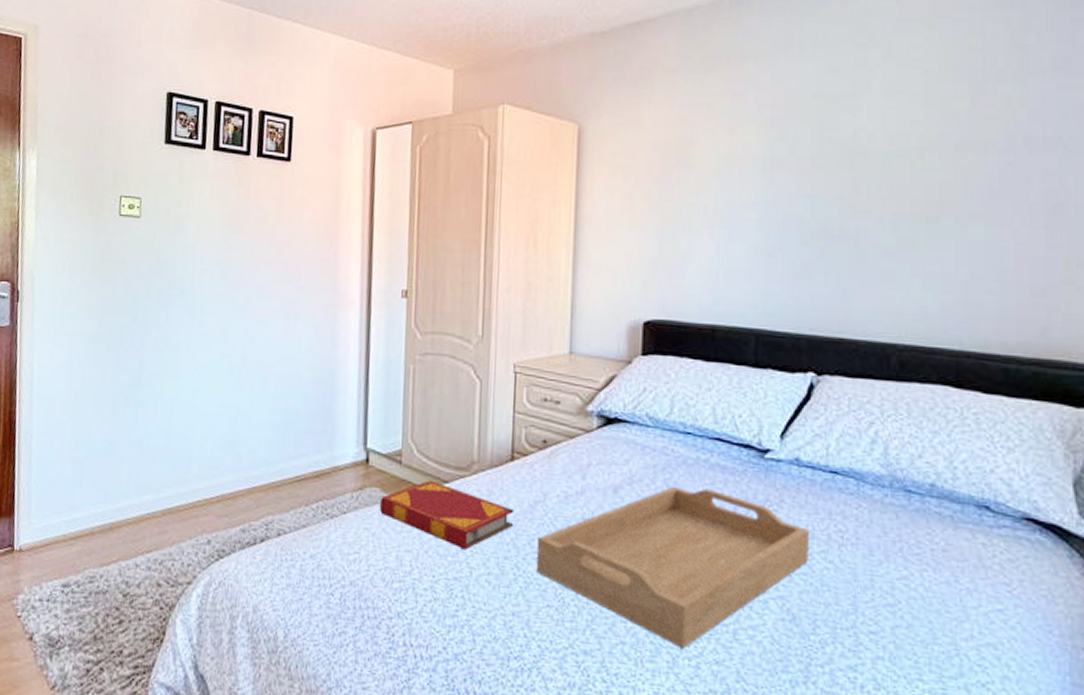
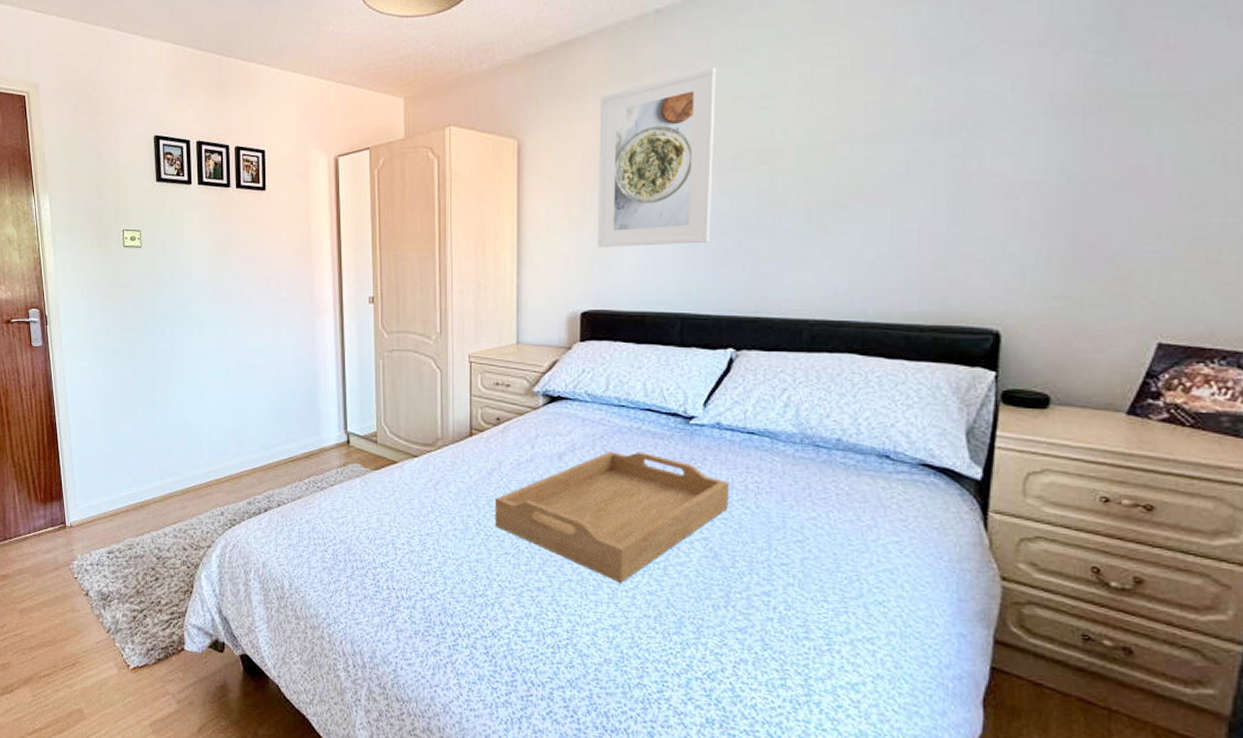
hardback book: present [379,480,515,550] -> none [360,456,475,511]
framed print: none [664,61,797,252] -> present [598,67,717,247]

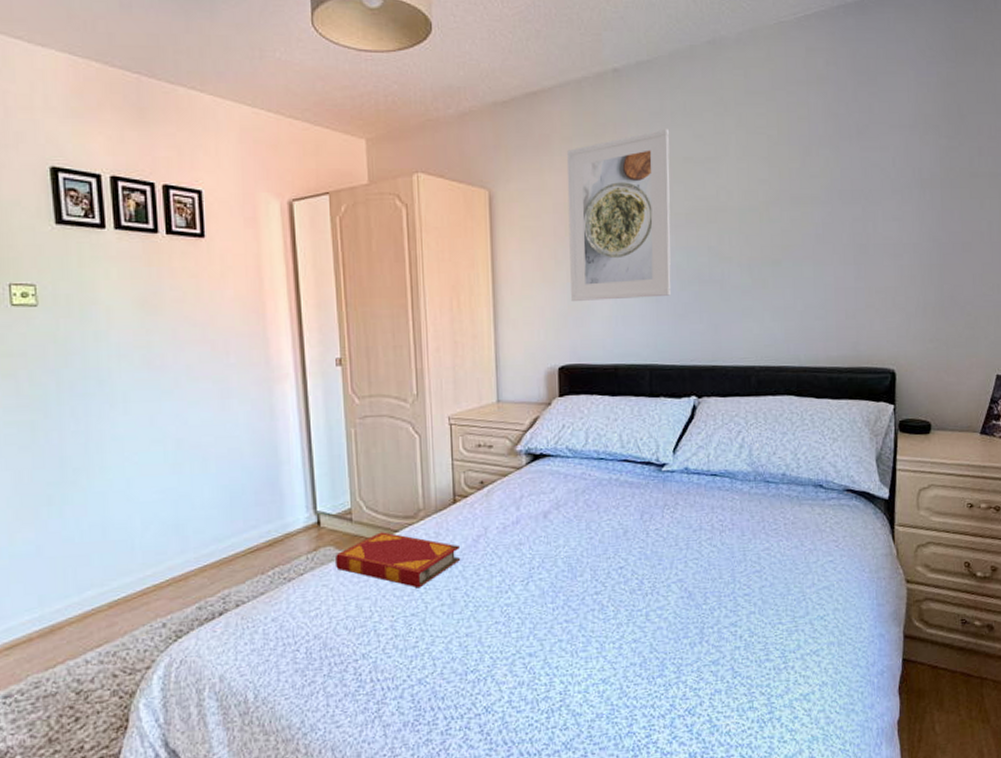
hardback book: none [360,456,475,511] -> present [334,532,461,588]
serving tray: present [494,450,730,583] -> none [482,502,699,635]

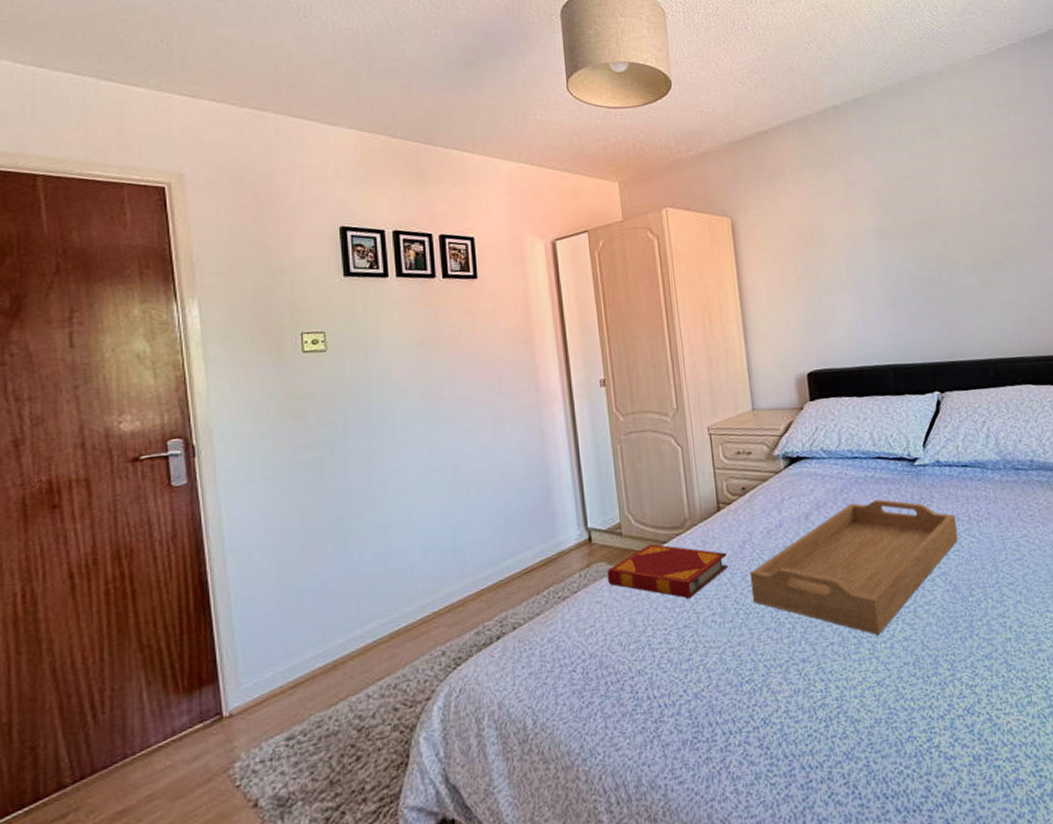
serving tray: none [482,502,699,635] -> present [749,499,958,635]
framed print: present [566,128,672,301] -> none [798,153,905,311]

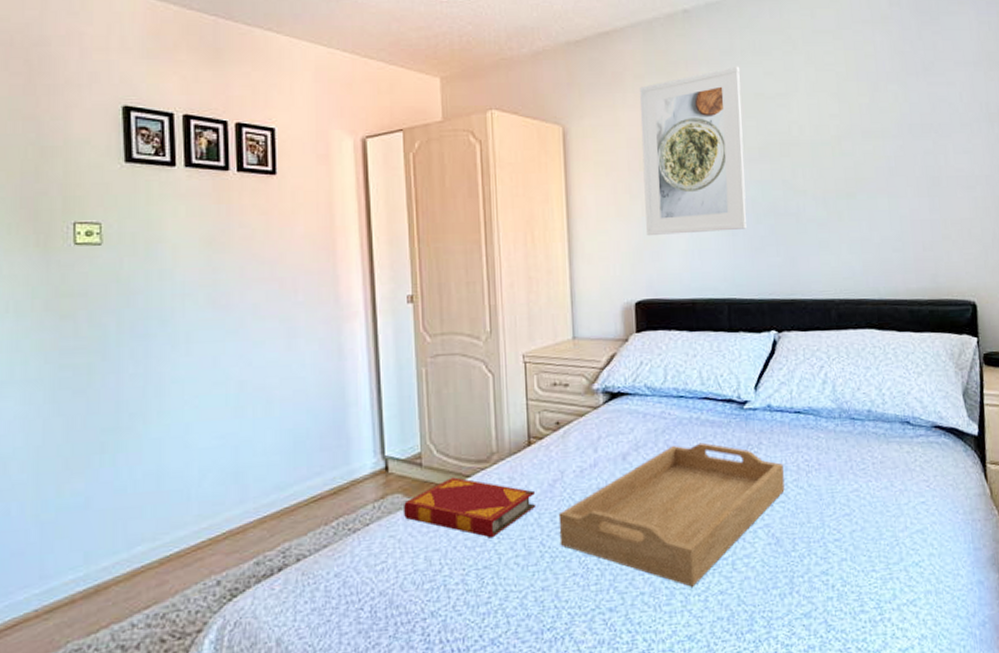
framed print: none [798,153,905,311] -> present [639,66,747,235]

